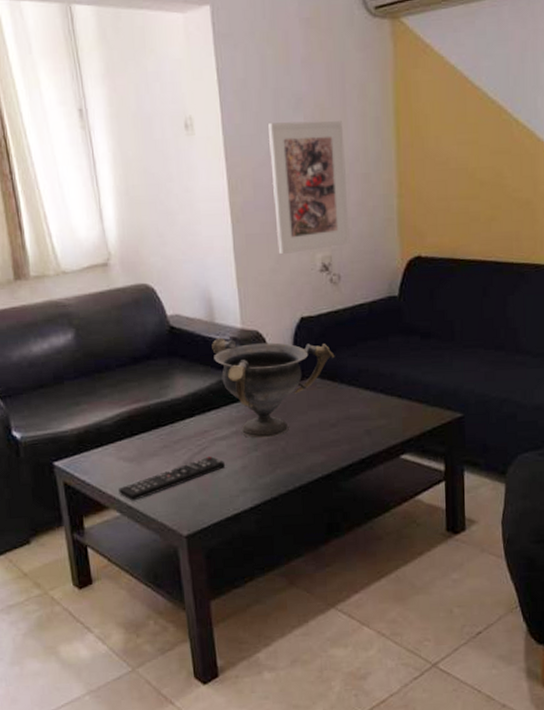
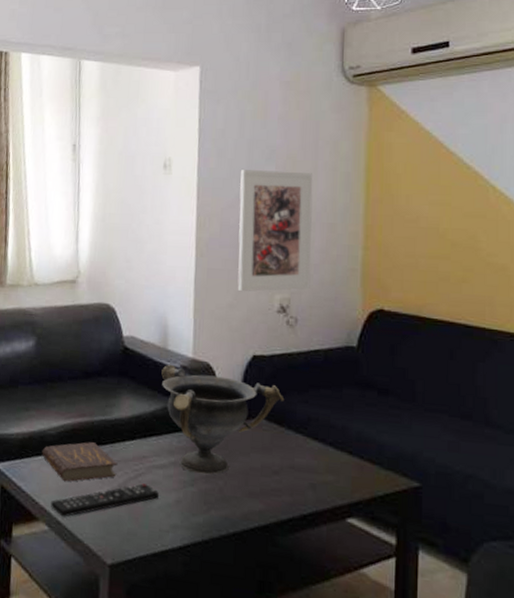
book: none [100,426,181,468] -> present [41,442,118,482]

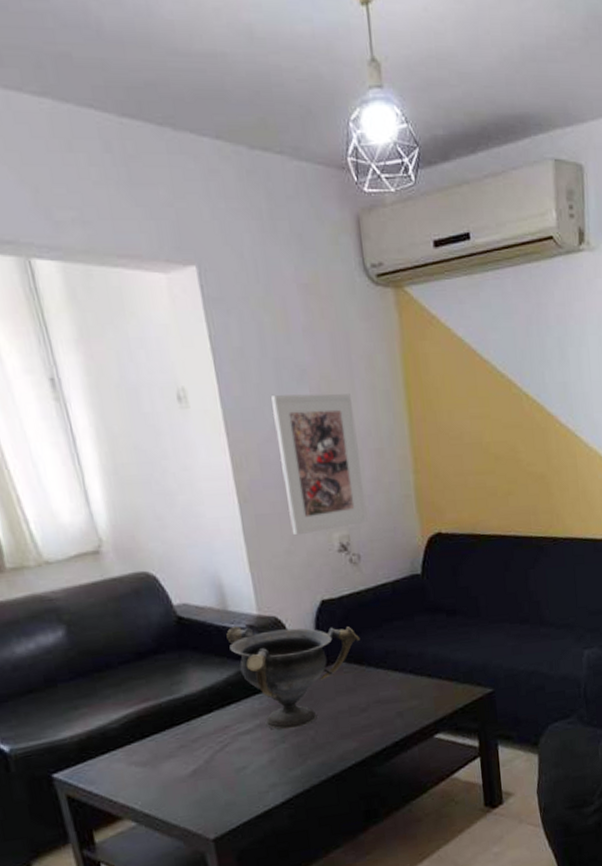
book: present [41,442,118,482] -> none [107,725,201,773]
remote control: present [51,483,159,517] -> none [132,752,251,809]

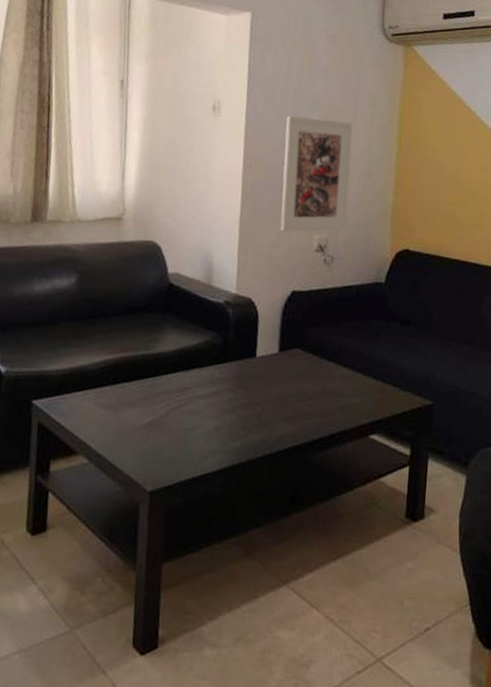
decorative bowl: present [226,625,361,730] -> none [205,300,320,403]

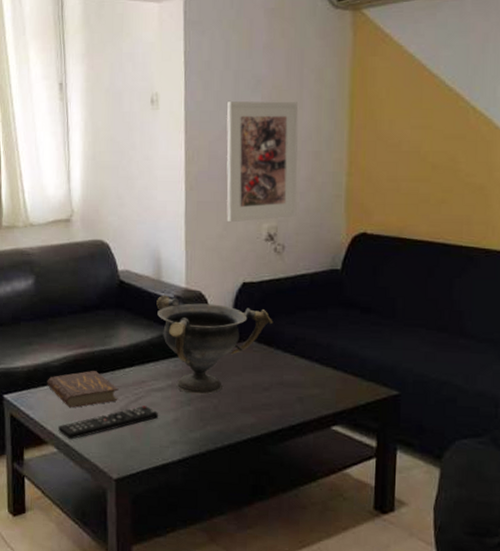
book: none [82,376,160,416] -> present [47,371,119,408]
remote control: none [91,413,200,450] -> present [58,406,158,440]
decorative bowl: none [205,300,320,403] -> present [156,295,273,395]

